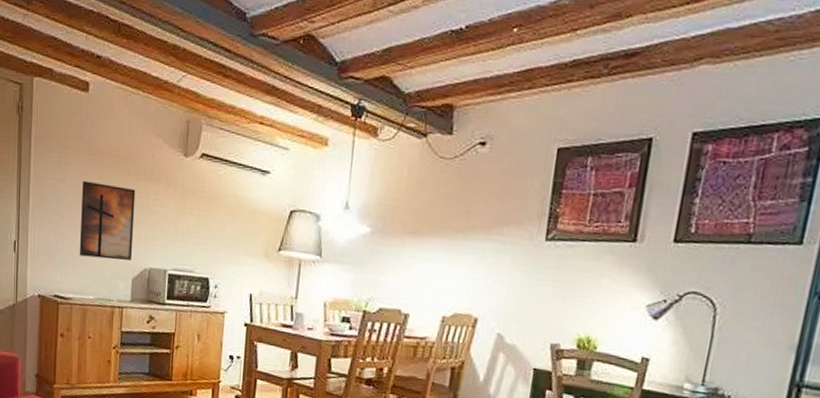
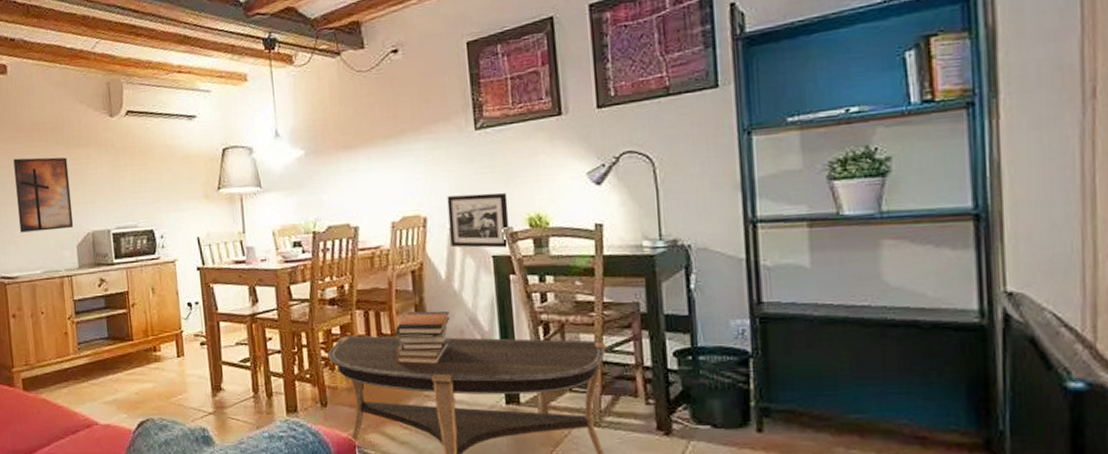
picture frame: none [495,302,563,363] -> present [447,192,510,248]

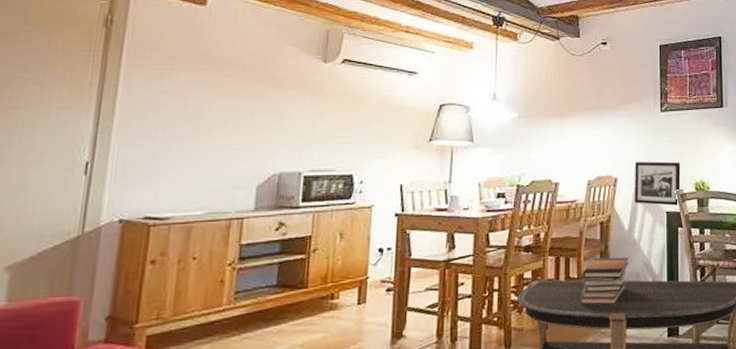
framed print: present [13,157,74,233] -> none [184,91,264,170]

